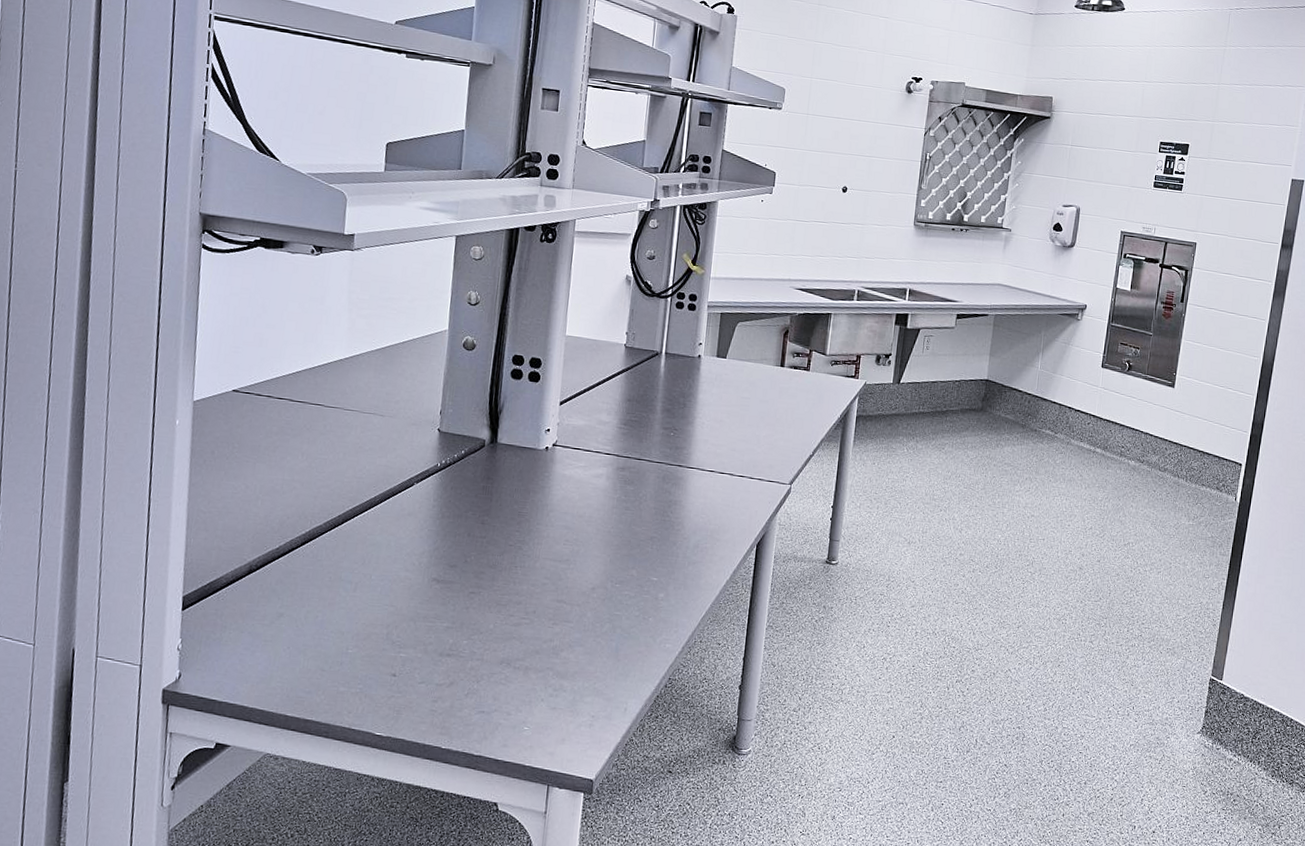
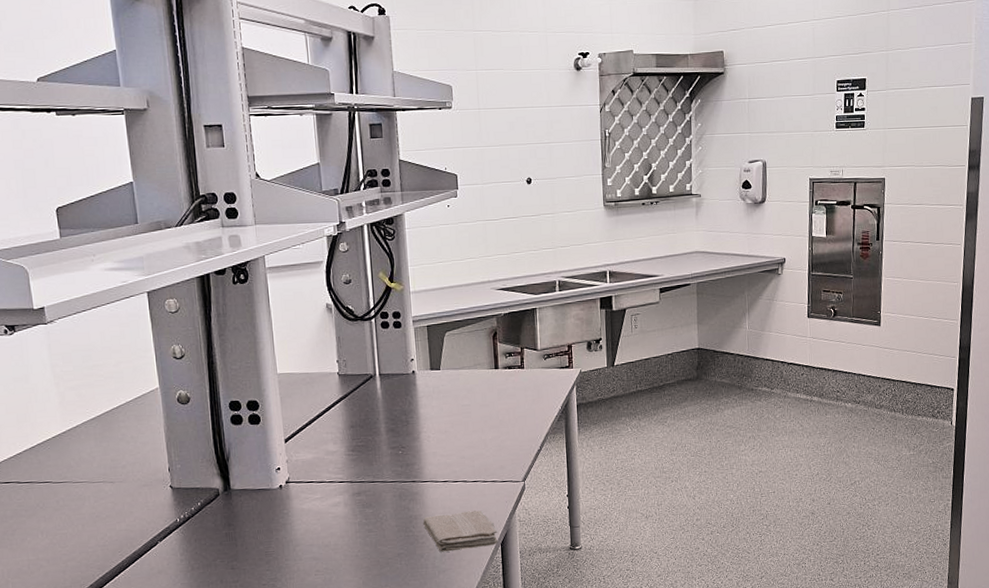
washcloth: none [681,504,756,546] -> present [422,510,498,552]

